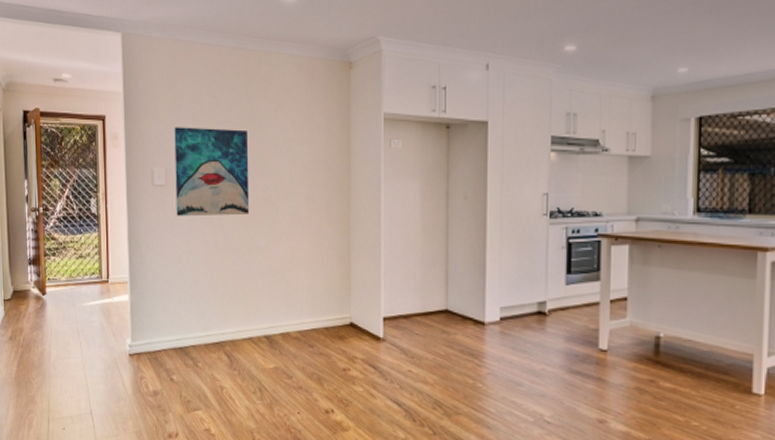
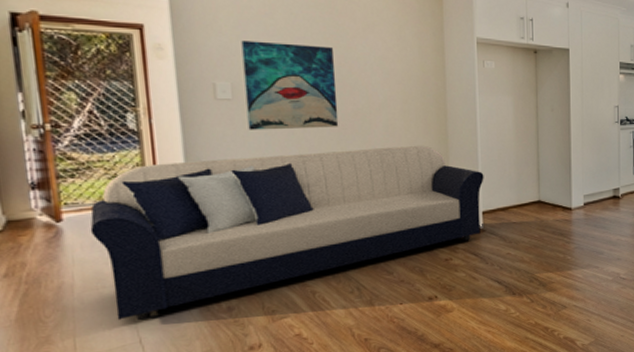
sofa: none [63,236,386,394] -> present [90,145,484,321]

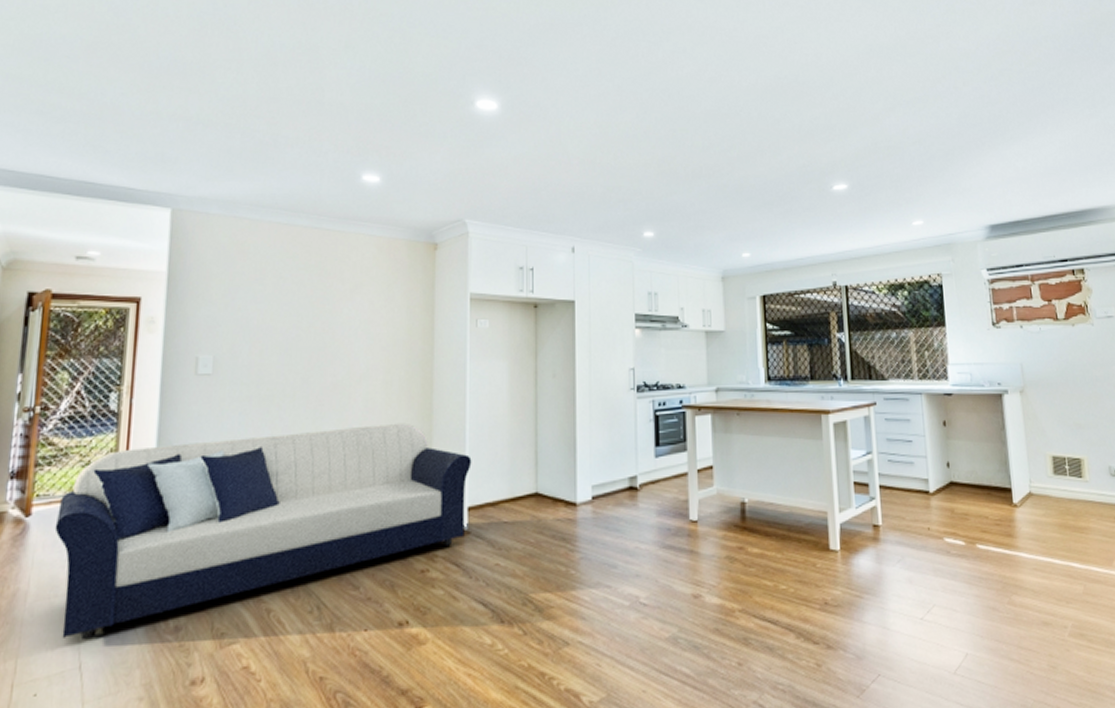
wall art: present [241,40,339,130] -> none [223,309,319,409]

